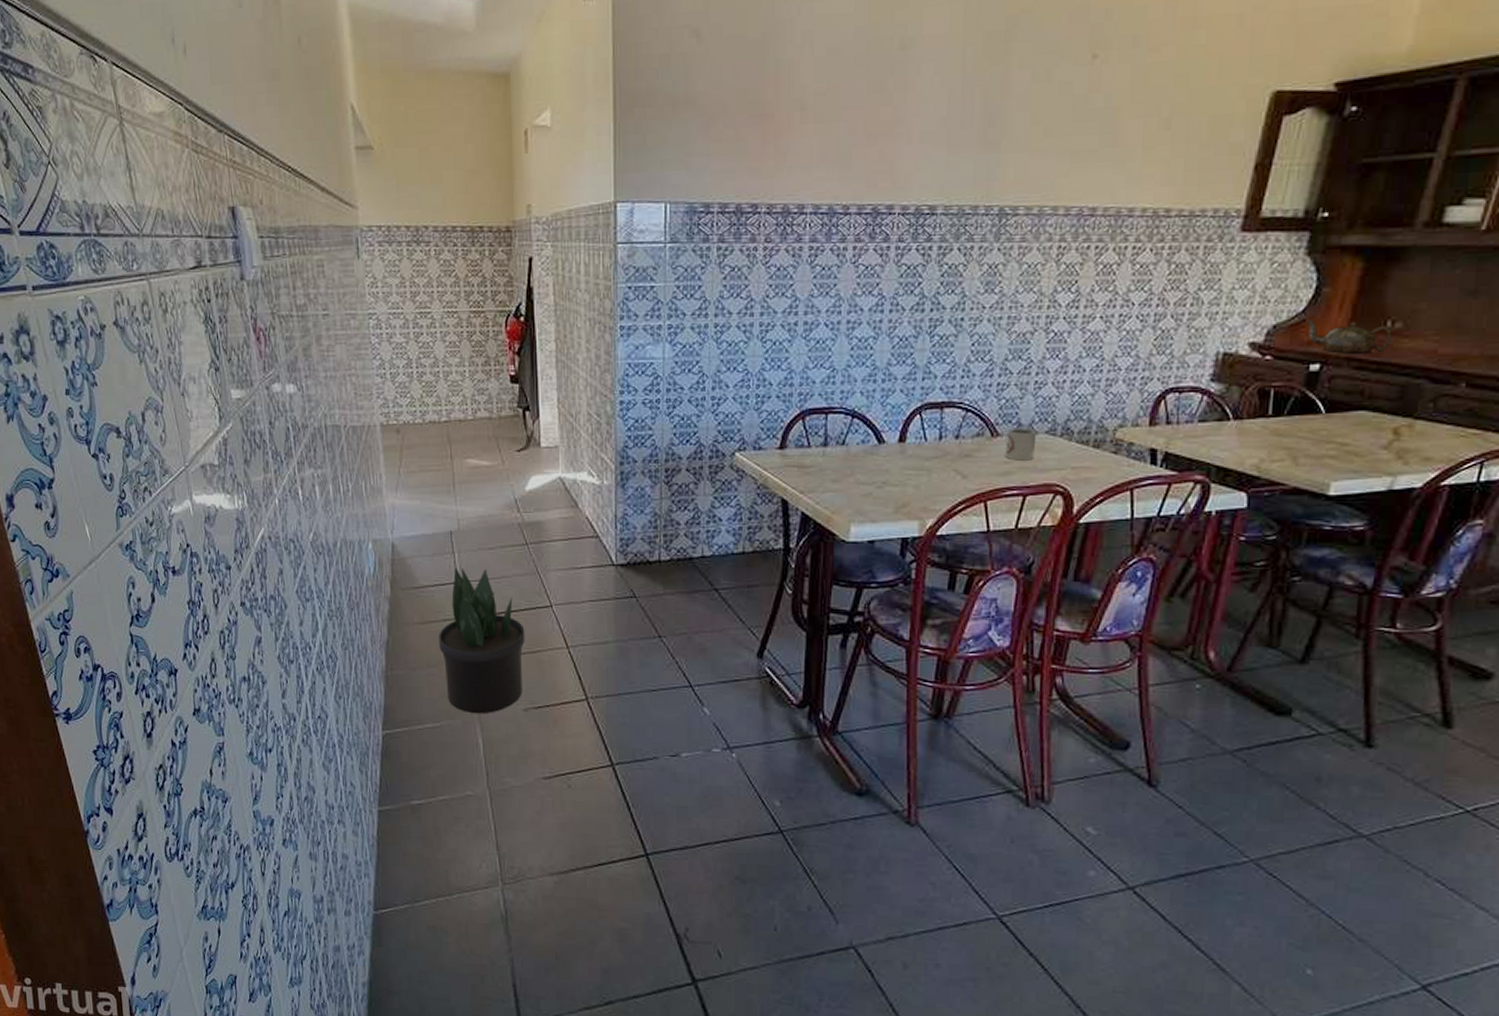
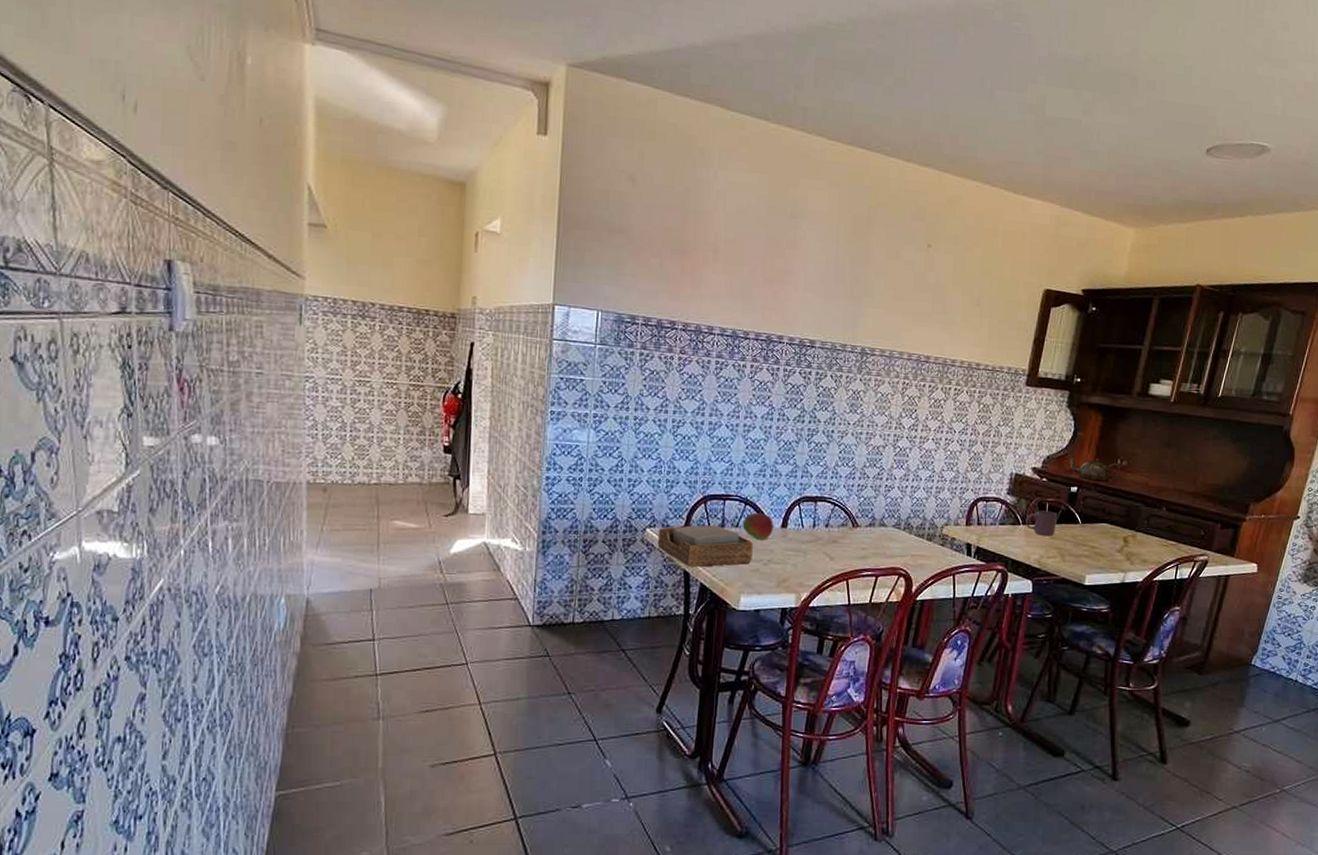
planter: present [439,567,525,714] -> none [347,625,439,772]
napkin holder: none [749,444,864,495] -> present [657,525,753,568]
fruit: none [849,426,890,459] -> present [742,512,775,540]
cup: present [1004,429,1037,461] -> none [862,522,886,548]
cup: none [1237,399,1289,434] -> present [1025,510,1058,537]

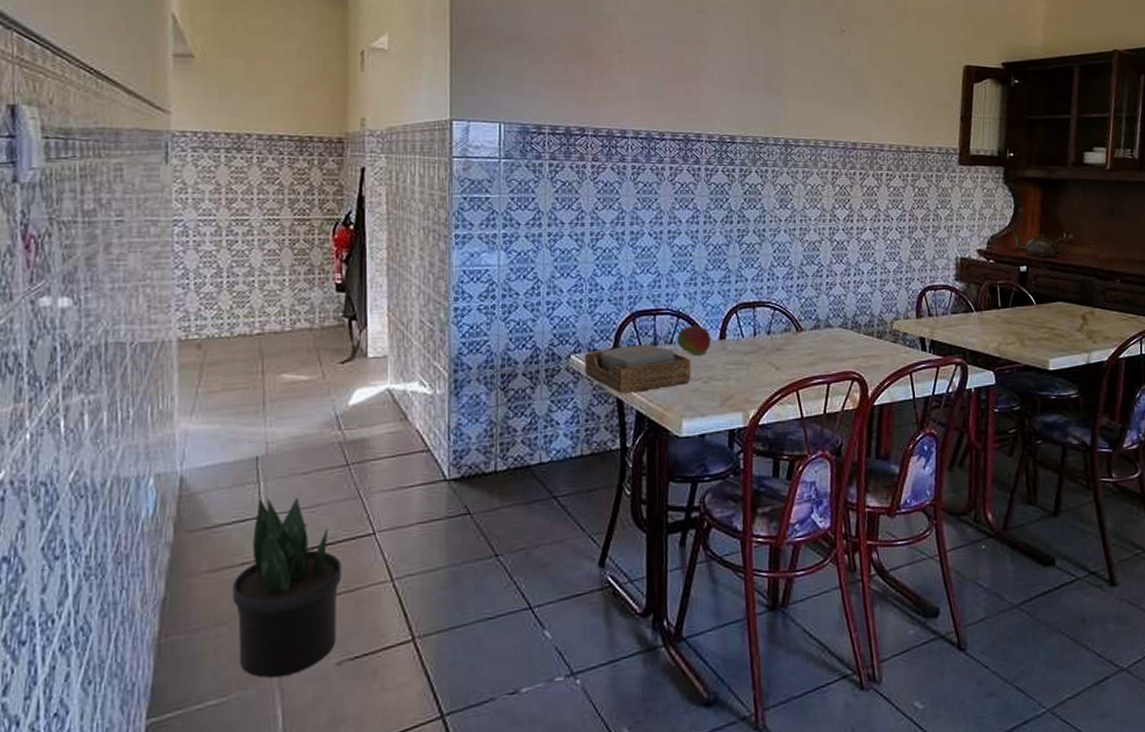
planter: none [347,625,439,772] -> present [233,498,342,678]
cup: present [1025,510,1058,537] -> none [978,294,1011,322]

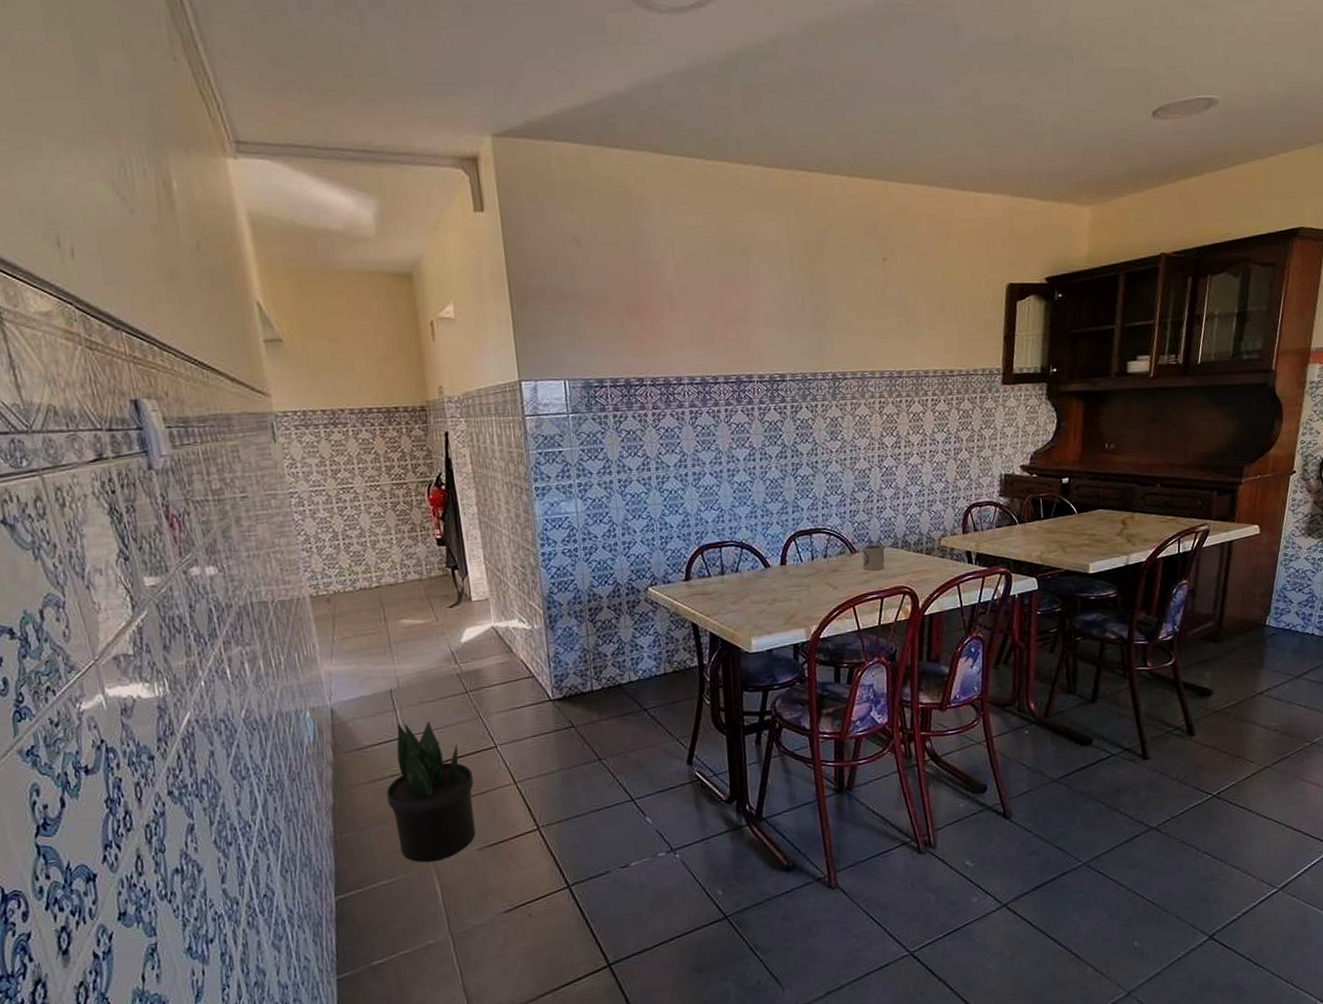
napkin holder: present [584,344,691,394] -> none [660,573,757,619]
fruit: present [676,325,712,356] -> none [741,554,774,581]
cup: none [808,323,833,352] -> present [862,544,885,571]
teapot: present [1012,232,1069,258] -> none [1054,445,1110,469]

